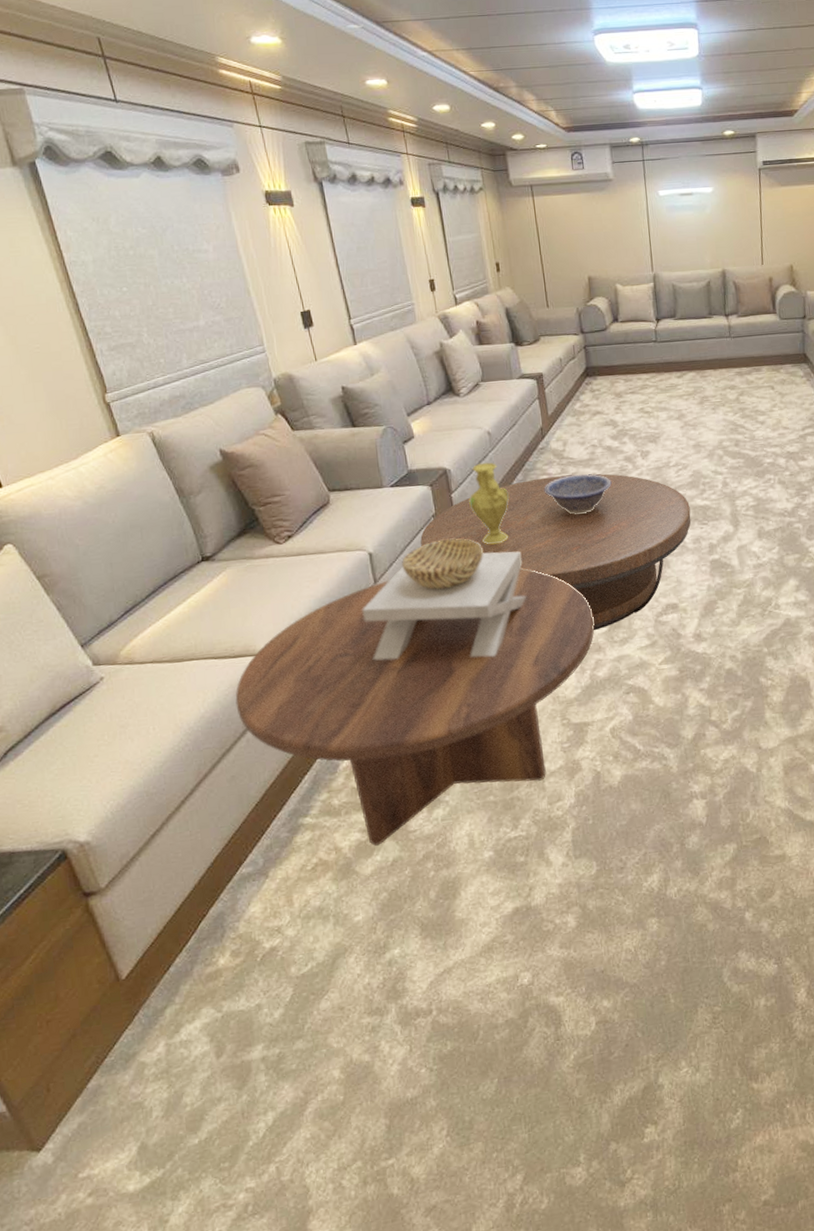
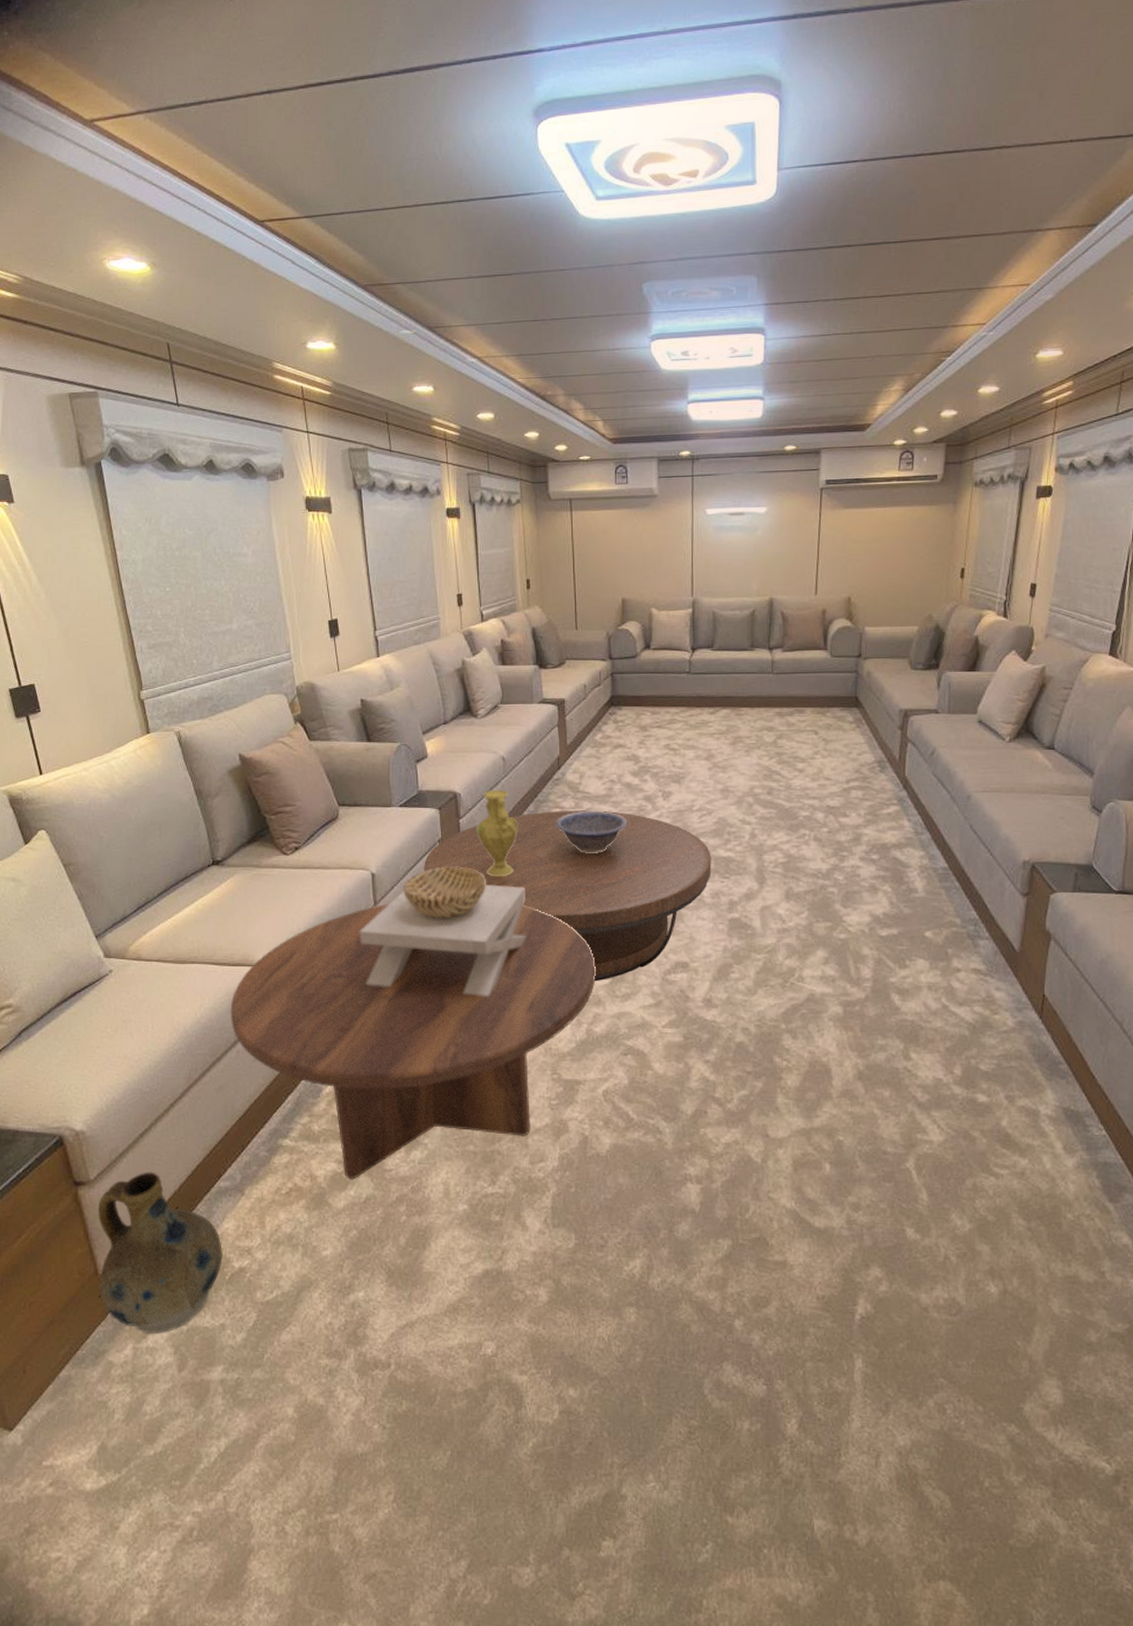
ceramic jug: none [112,870,252,1028] -> present [97,1171,222,1335]

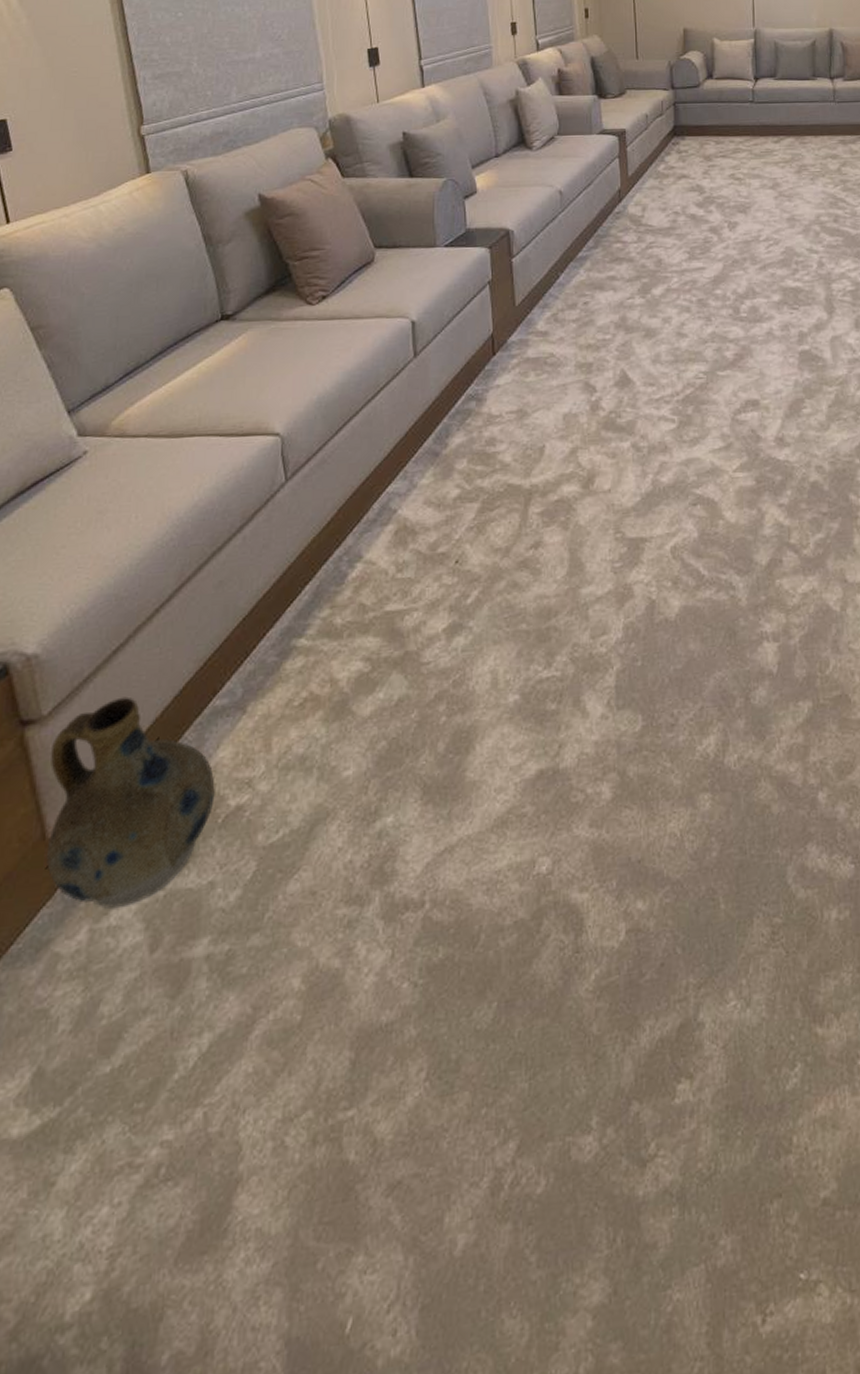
coffee table: present [230,904,596,1180] -> none [236,349,662,680]
decorative bowl: present [359,867,527,996] -> none [396,310,587,452]
coffee table: present [424,810,712,982] -> none [472,244,780,427]
vase: present [477,789,519,877] -> none [531,225,577,319]
decorative bowl: present [555,810,628,853] -> none [616,244,693,290]

